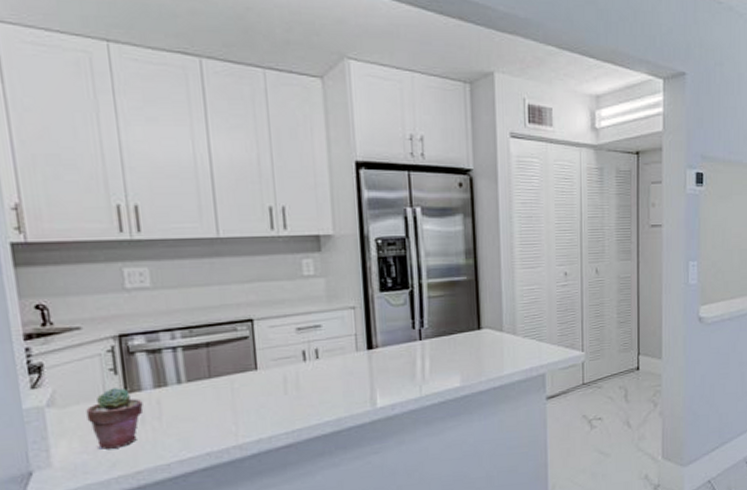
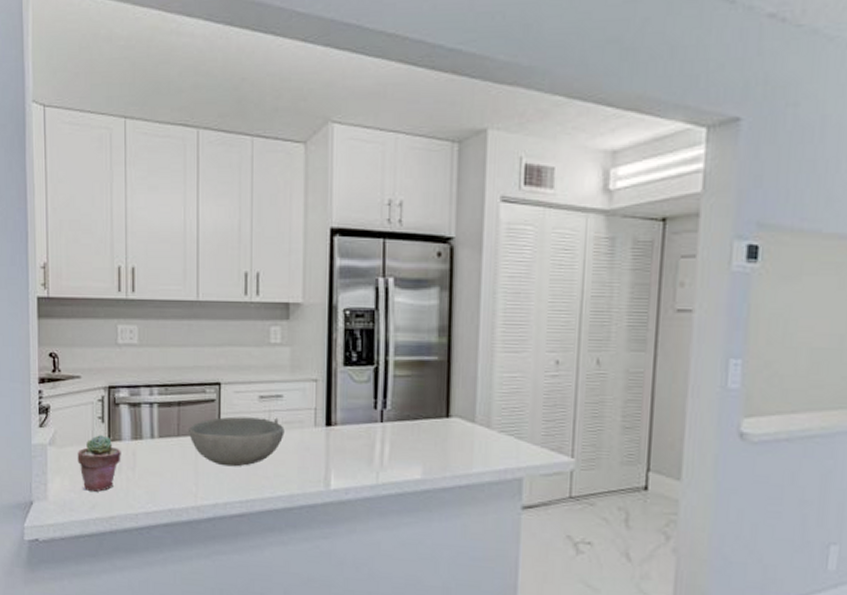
bowl: none [220,349,326,401] -> present [187,416,285,467]

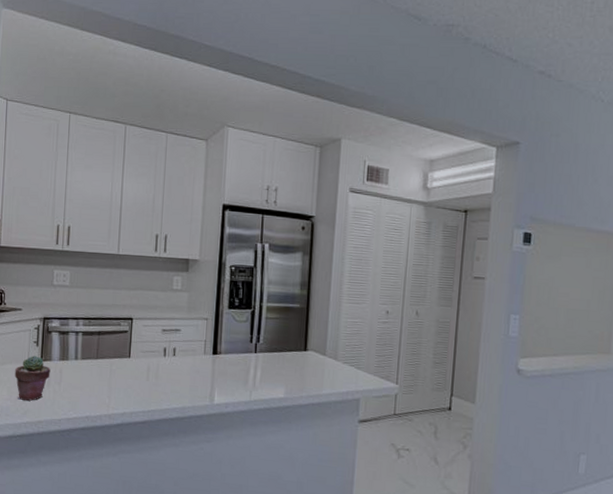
bowl: present [187,416,285,467] -> none [105,345,181,384]

